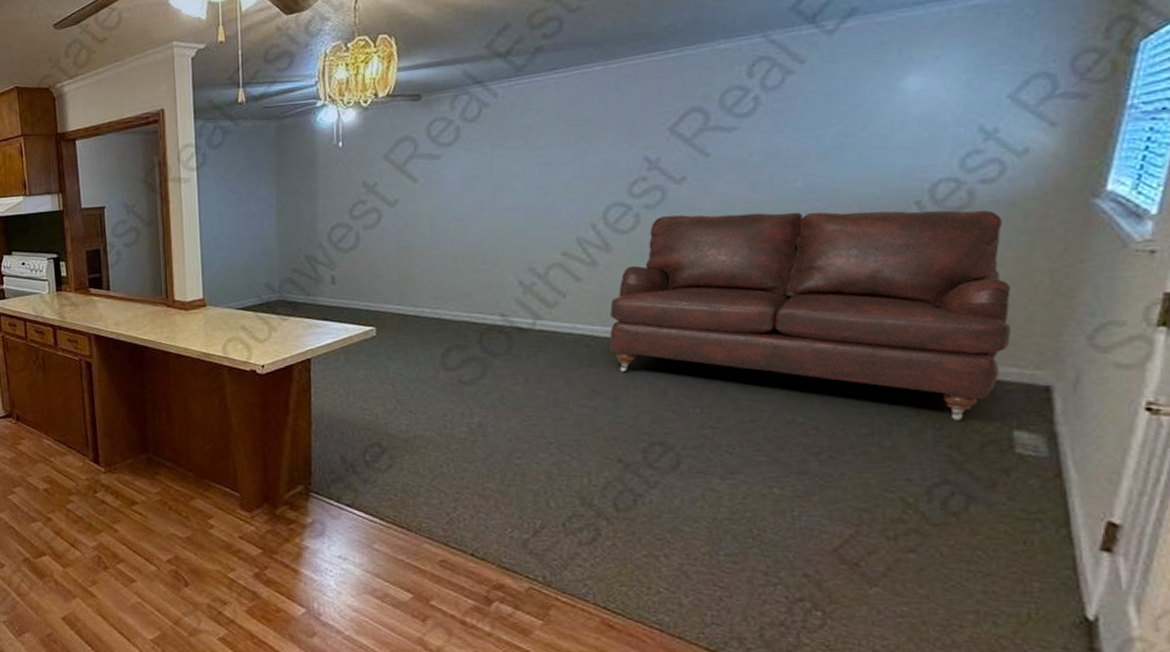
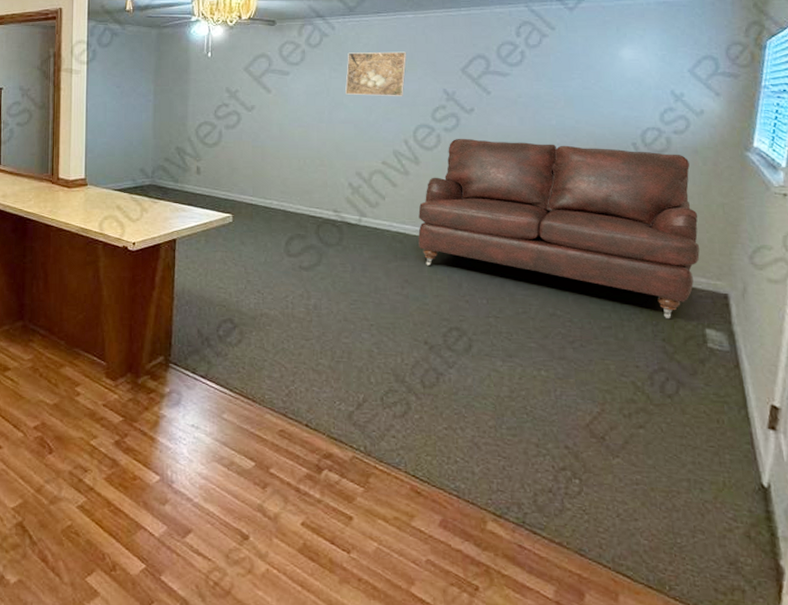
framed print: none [513,114,595,175] -> present [345,51,407,96]

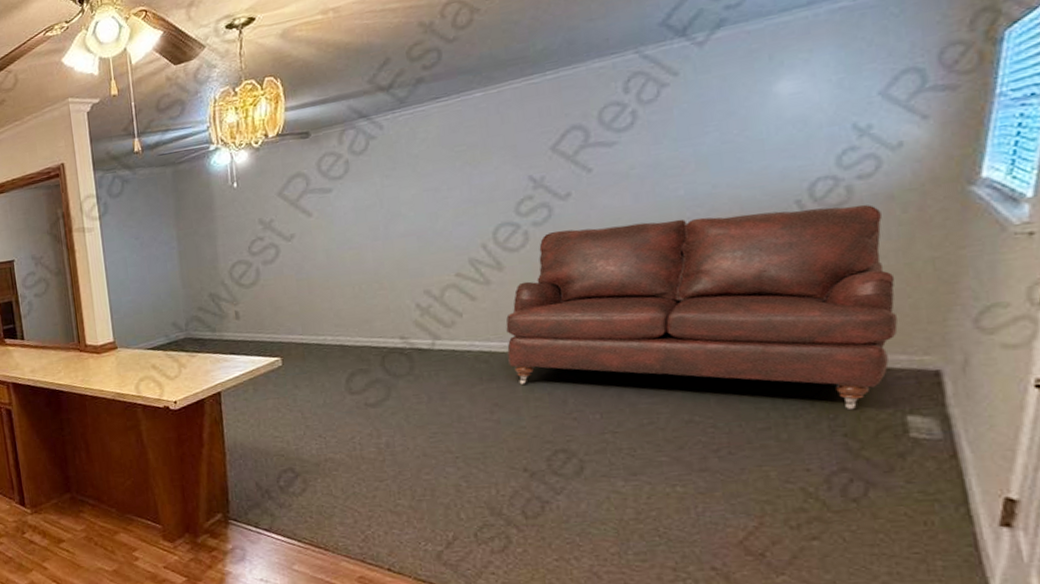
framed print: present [345,51,407,96] -> none [402,139,478,203]

